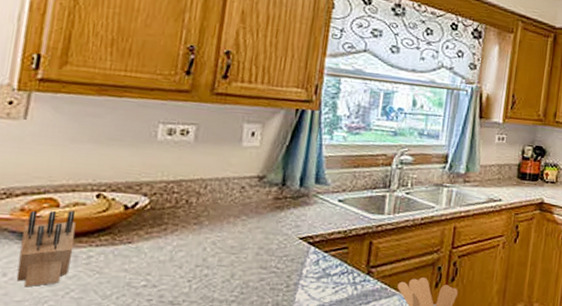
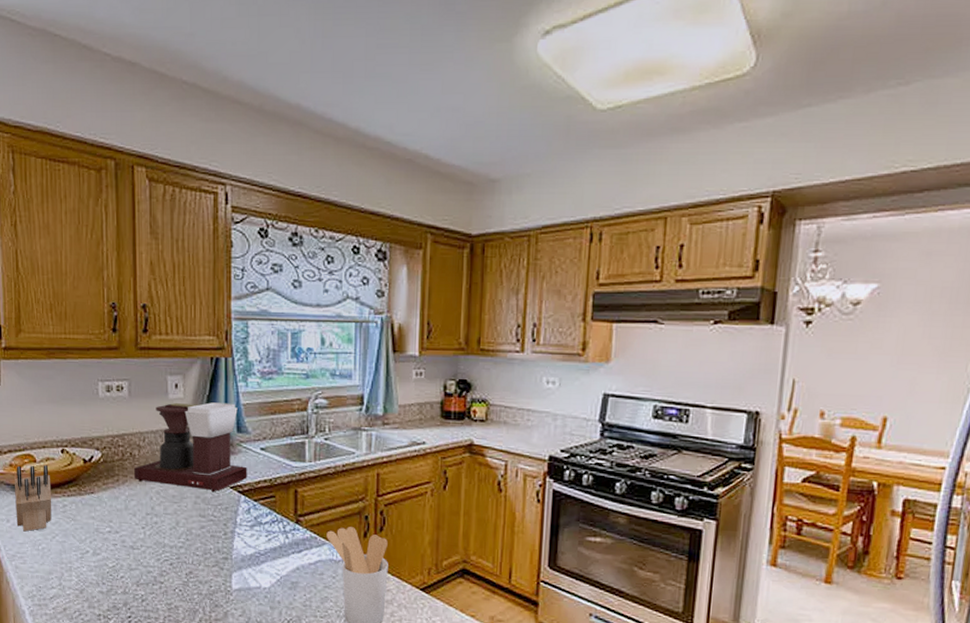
coffee maker: none [187,151,322,243] -> present [134,402,247,492]

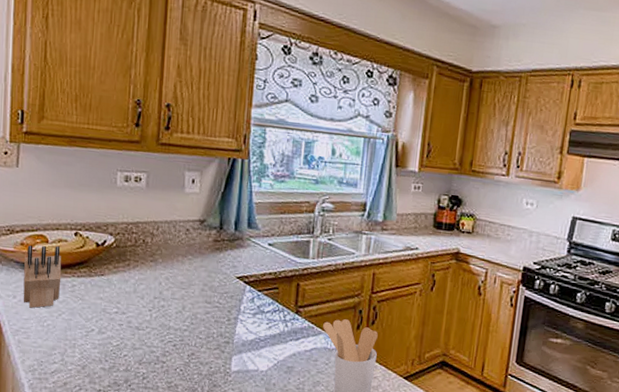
coffee maker: present [134,402,247,492] -> none [145,196,255,281]

